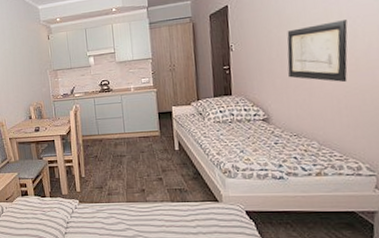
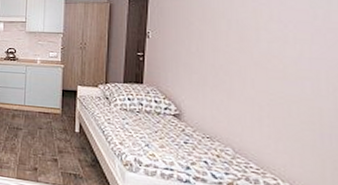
wall art: present [287,20,348,83] -> none [207,23,278,90]

